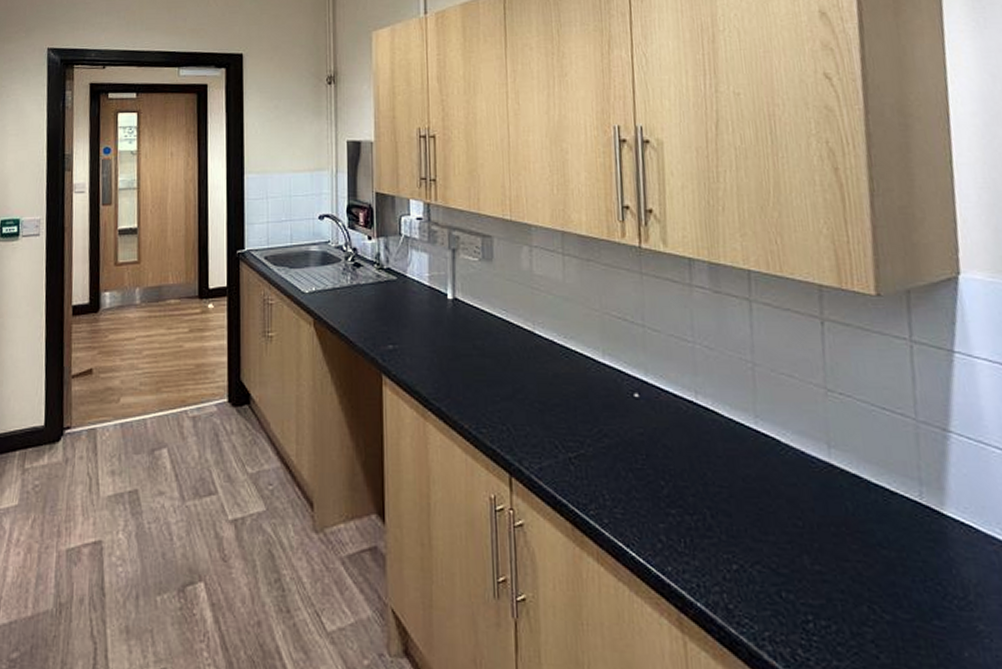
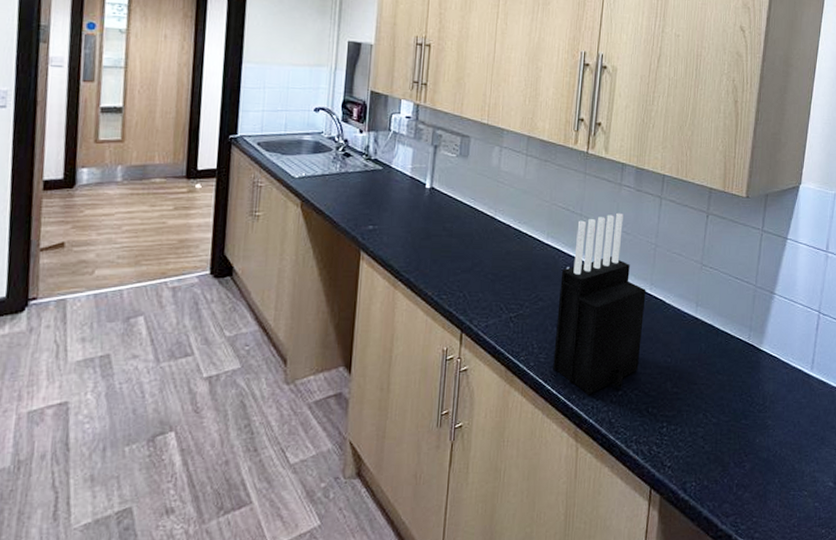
knife block: none [628,321,757,568] -> present [553,212,646,395]

